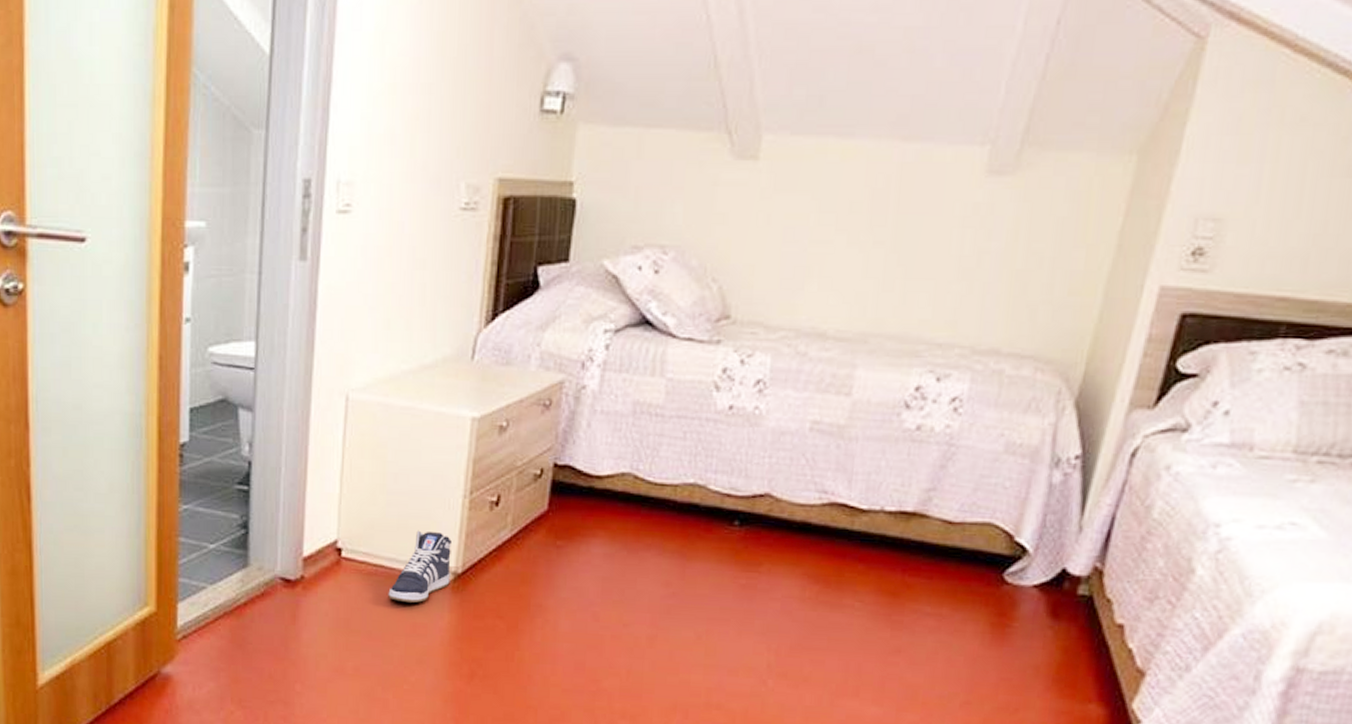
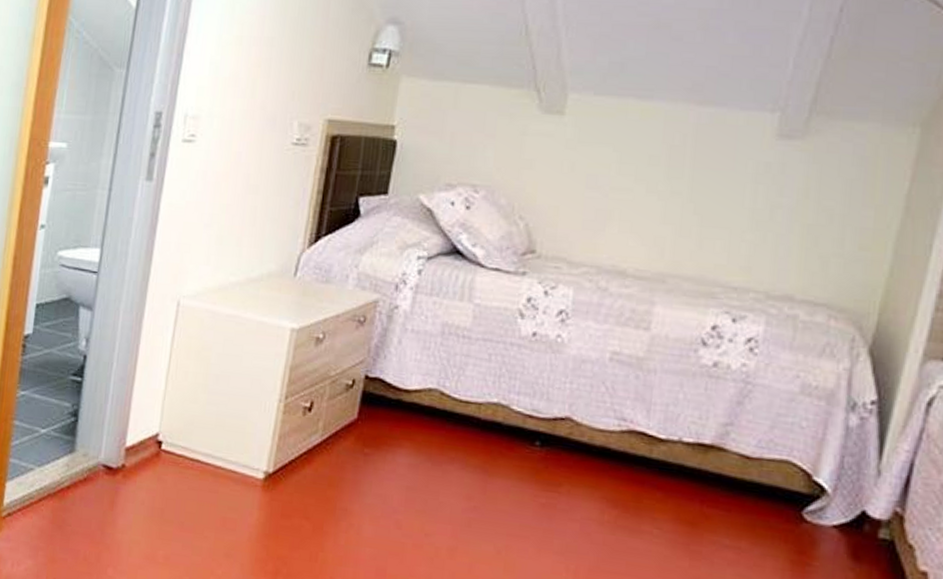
sneaker: present [388,530,451,603] -> none [202,429,265,498]

